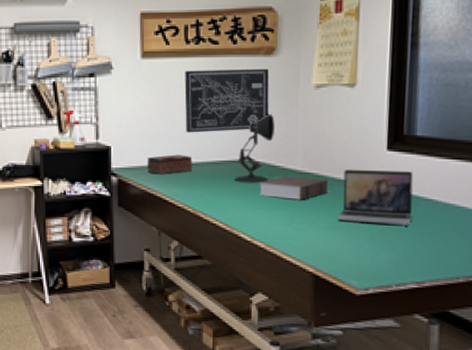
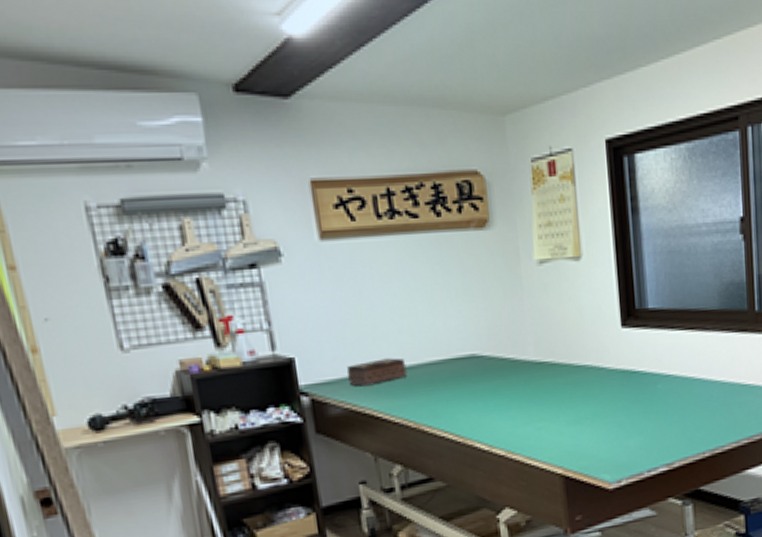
wall art: present [184,68,270,133] -> none [381,244,490,330]
desk lamp: present [233,114,275,184] -> none [459,298,500,384]
book: present [259,176,329,200] -> none [490,367,567,396]
laptop: present [338,170,414,225] -> none [580,347,654,412]

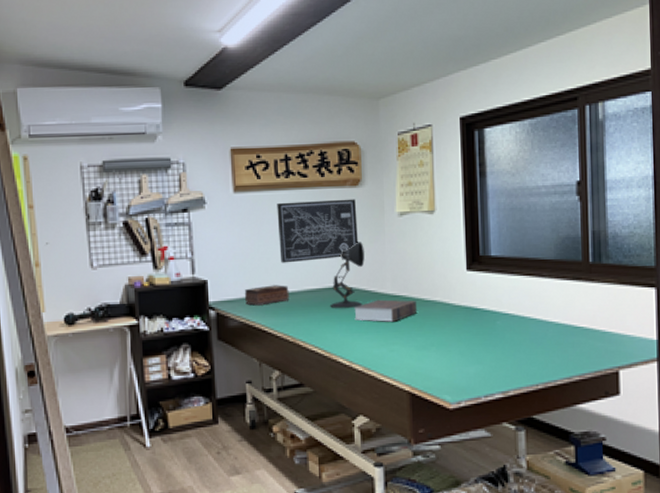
wall art: none [381,244,490,330] -> present [277,199,358,263]
desk lamp: none [459,298,500,384] -> present [329,242,365,309]
book: none [490,367,567,396] -> present [354,299,418,322]

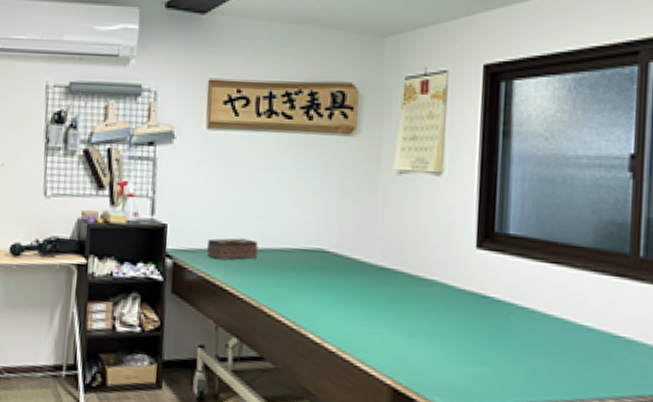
wall art: present [277,199,358,263] -> none [252,145,347,216]
desk lamp: present [329,242,365,309] -> none [303,199,352,277]
book: present [354,299,418,322] -> none [332,270,411,299]

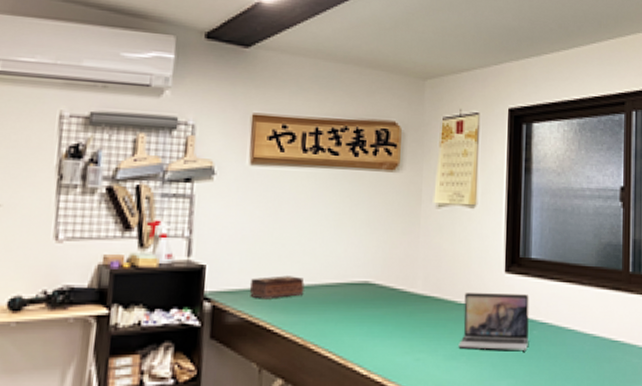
laptop: none [420,267,506,336] -> present [458,293,529,350]

